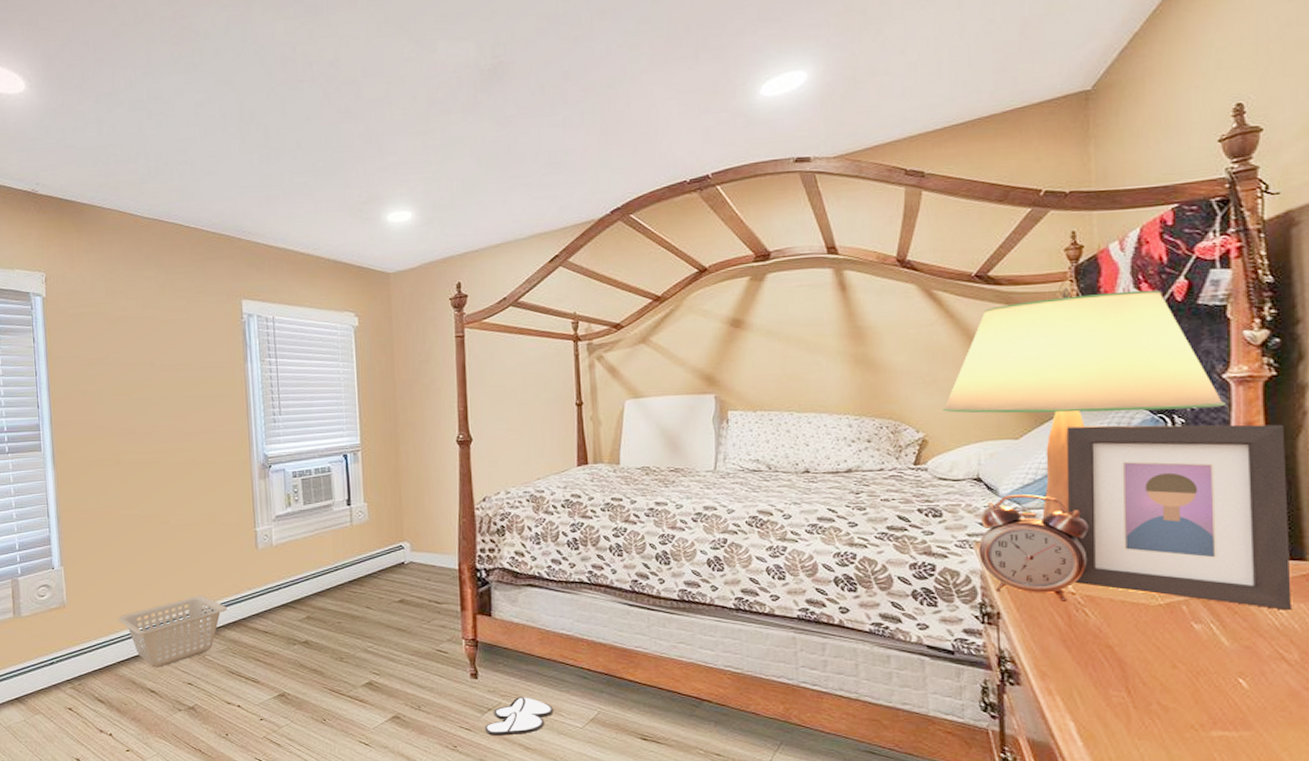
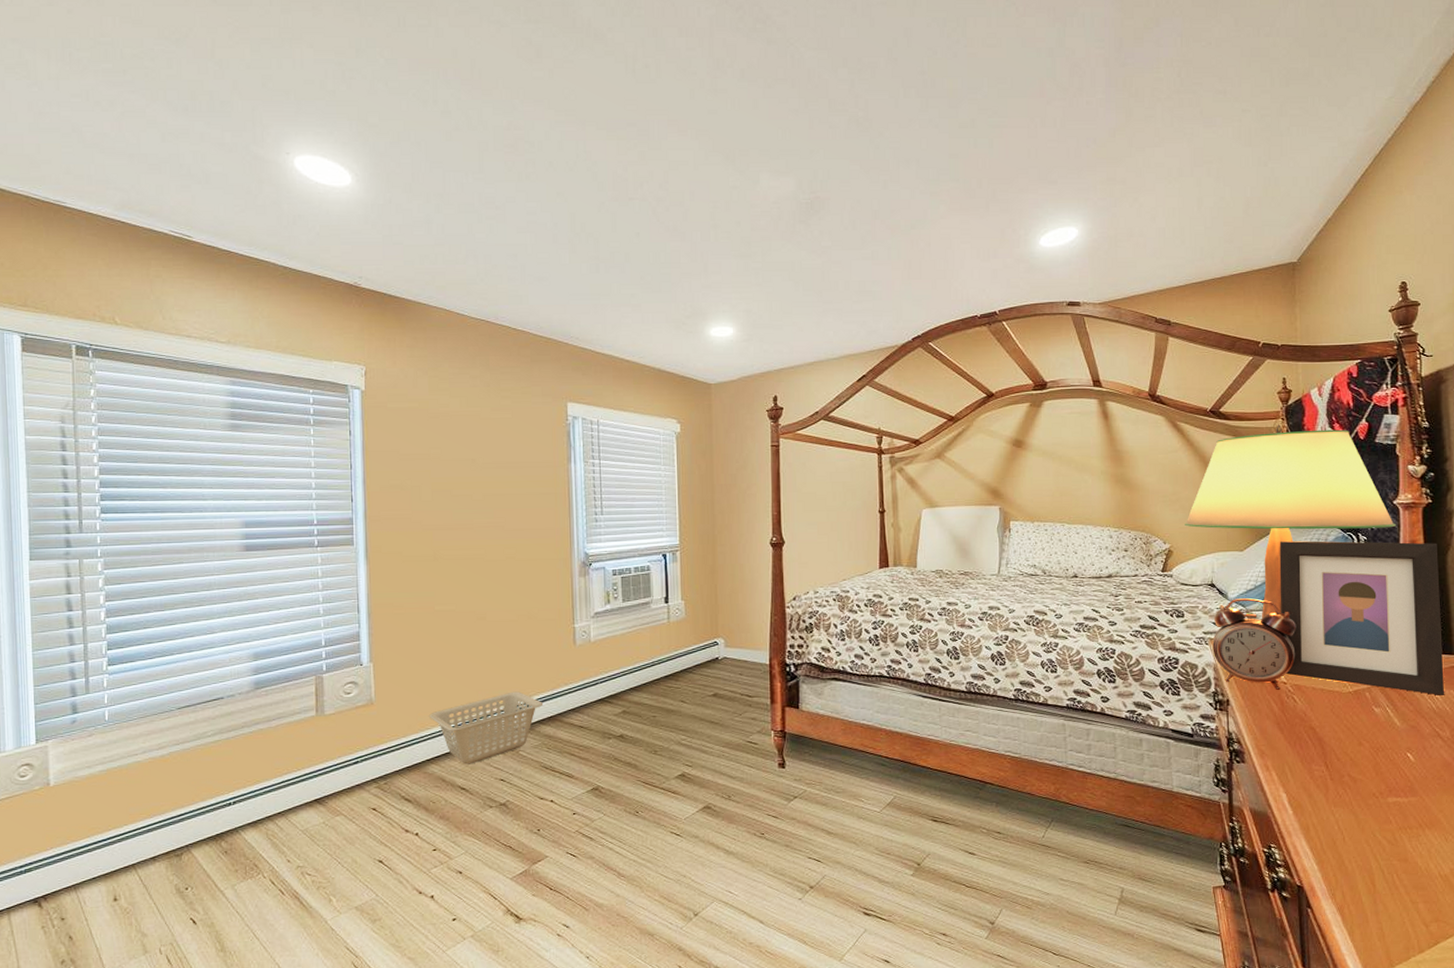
slippers: present [485,697,553,736] -> none [791,784,854,822]

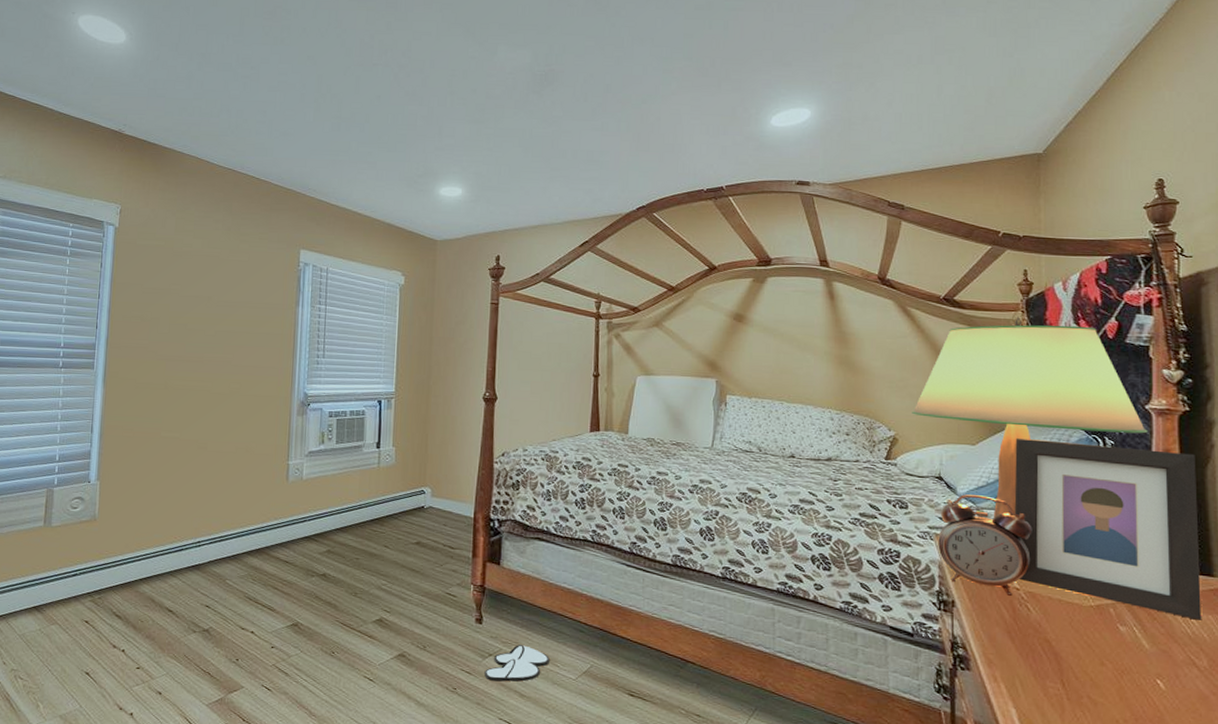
laundry basket: present [429,691,544,765] -> none [146,521,253,588]
slippers: none [791,784,854,822] -> present [484,645,549,682]

